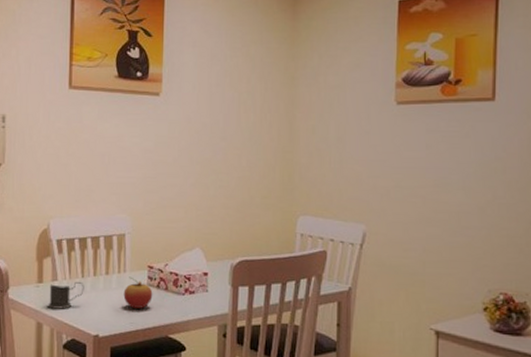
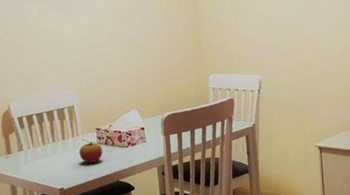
mug: present [48,281,84,309] -> none [17,148,47,173]

